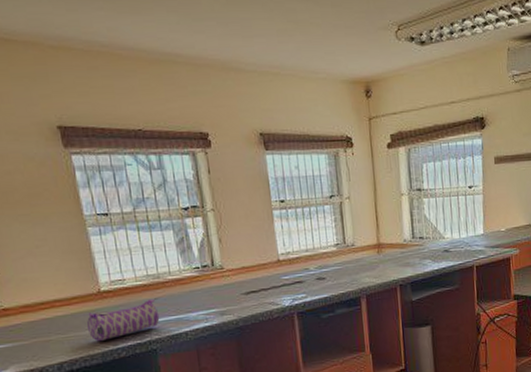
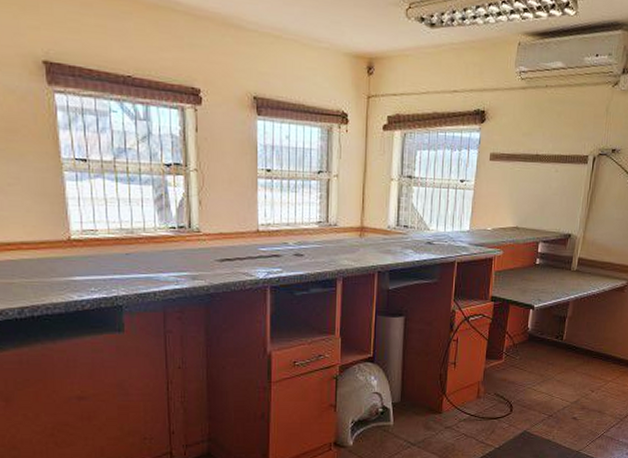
pencil case: present [87,298,160,342] -> none [53,253,129,291]

